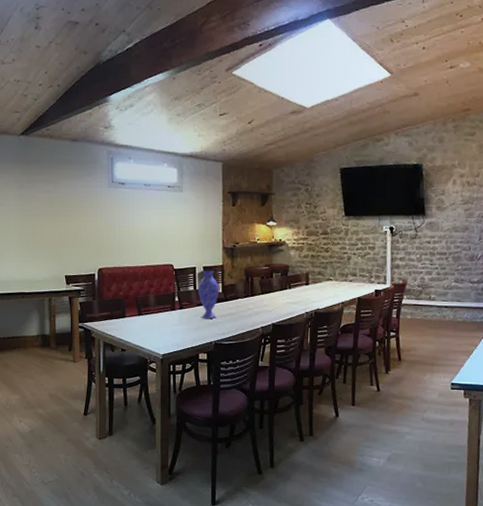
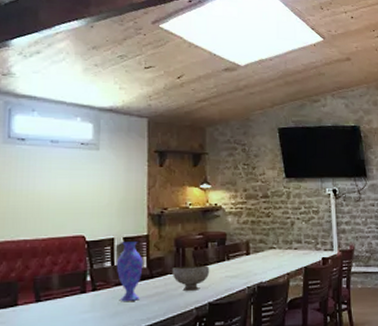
bowl: none [242,292,274,313] -> present [171,266,210,291]

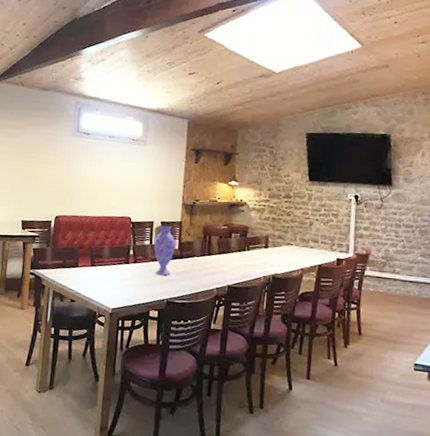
bowl: present [171,266,210,291] -> none [198,251,232,274]

